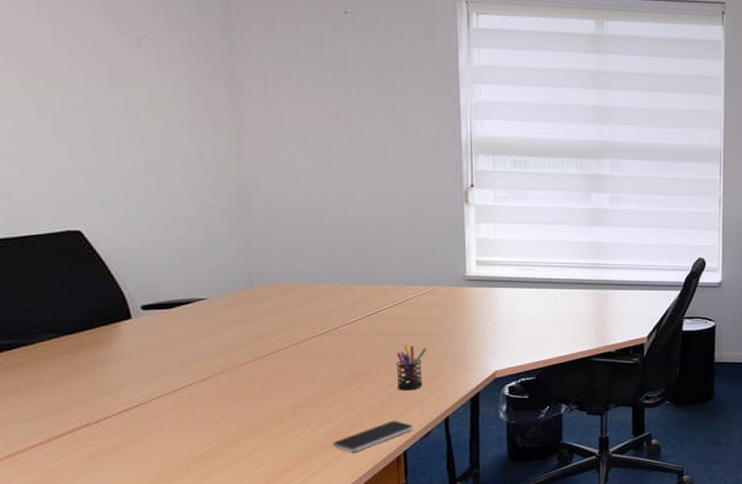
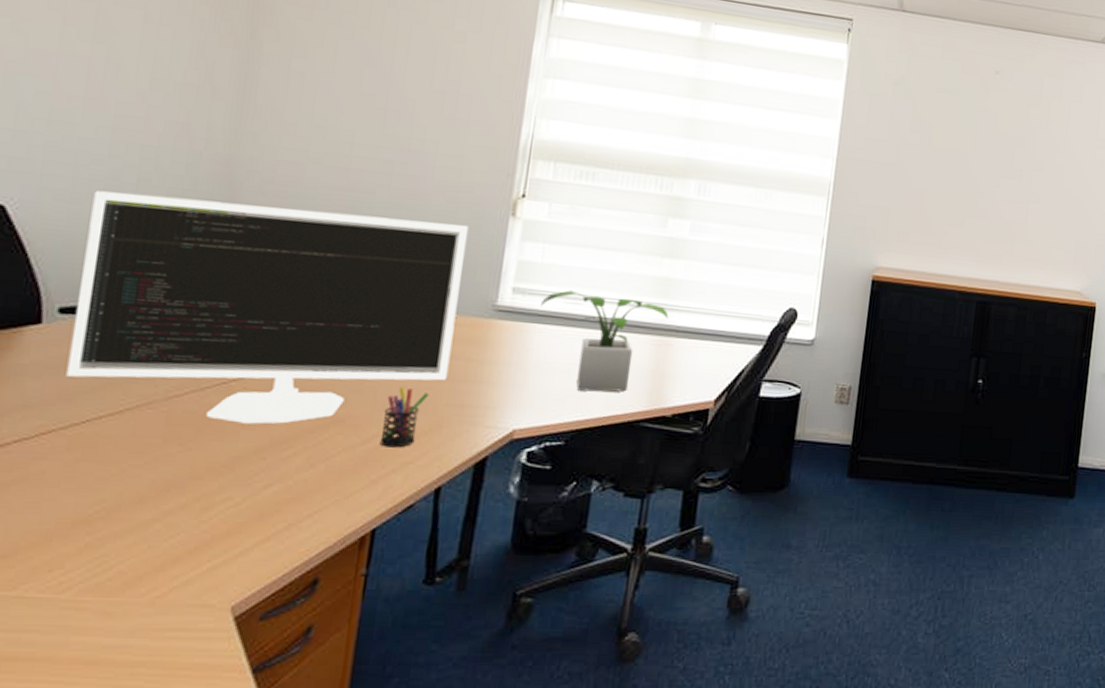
computer monitor: none [144,212,439,381] -> present [66,191,469,424]
smartphone: present [332,420,414,453] -> none [275,486,392,527]
potted plant: none [500,259,602,337] -> present [541,290,669,392]

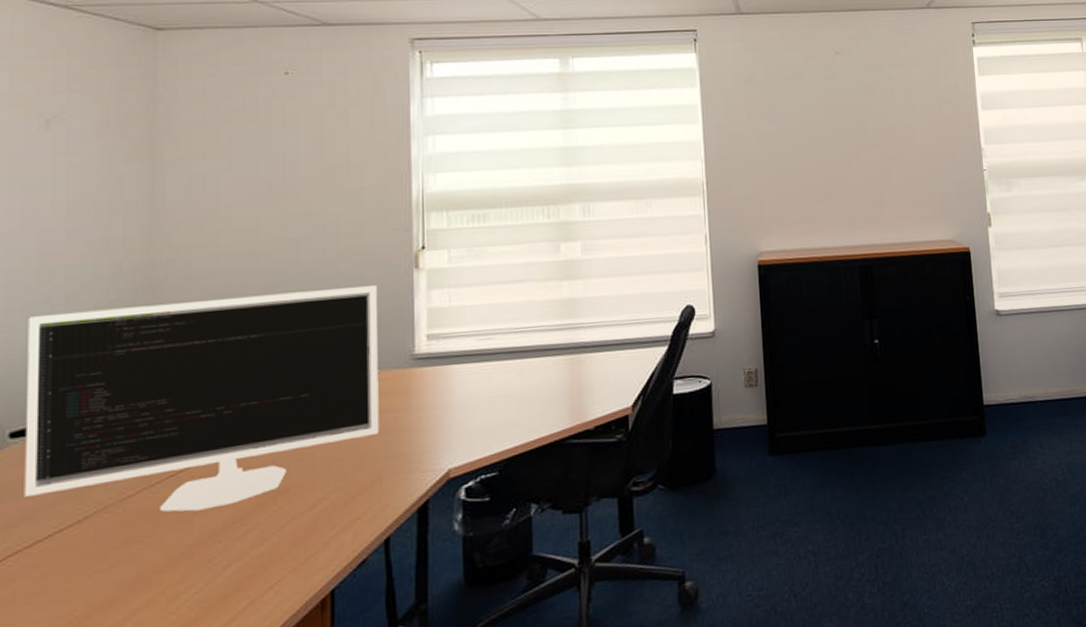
pen holder: present [379,386,430,448] -> none [325,447,366,509]
potted plant: present [541,290,669,392] -> none [456,324,576,421]

